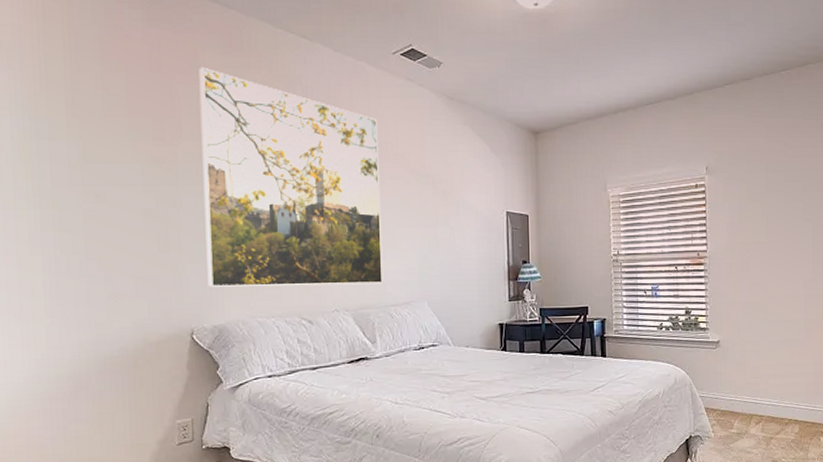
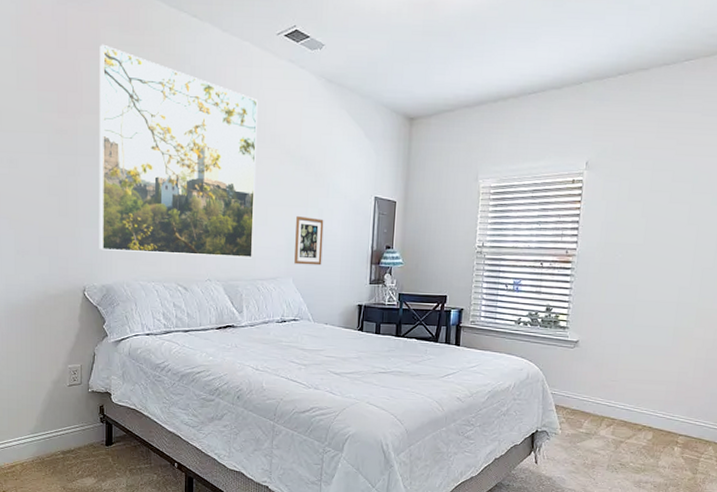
picture frame: none [427,236,458,287] -> present [294,216,324,266]

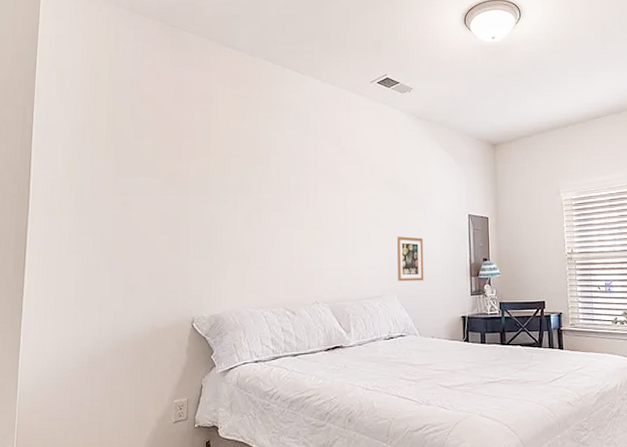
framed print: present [99,44,258,259] -> none [208,98,357,281]

